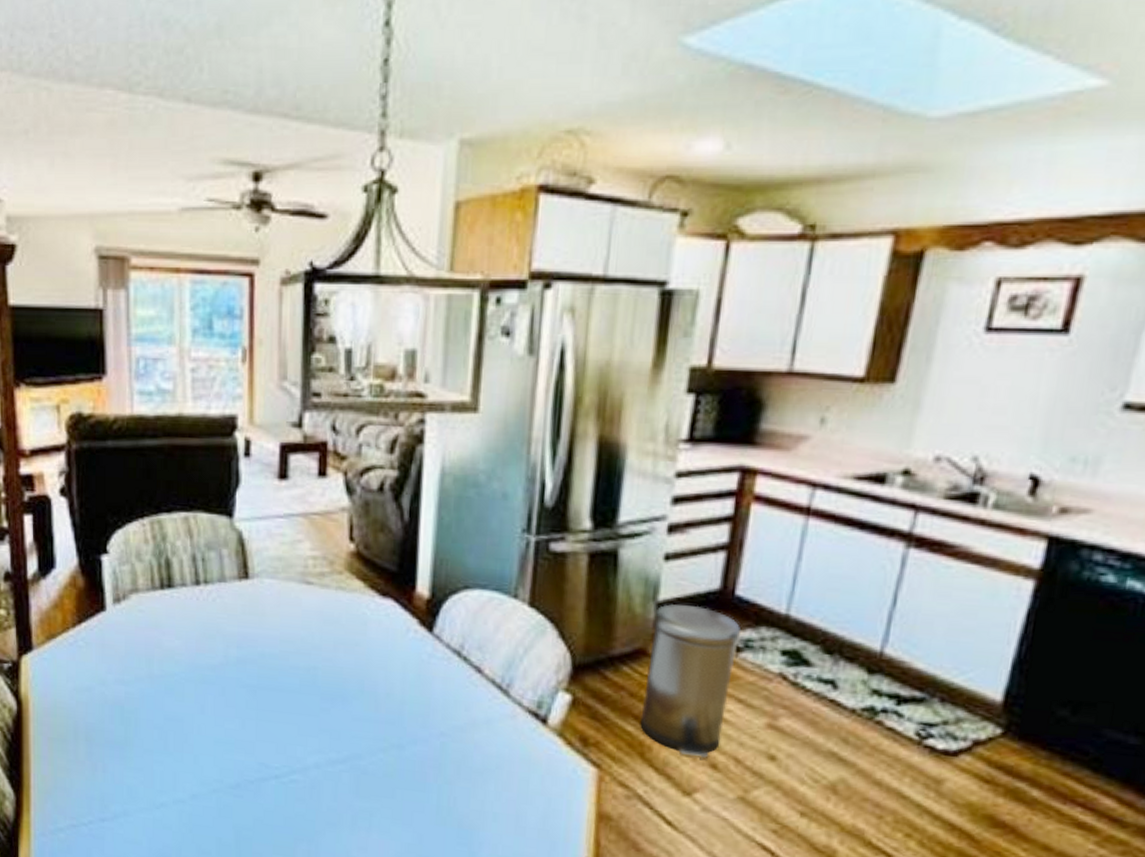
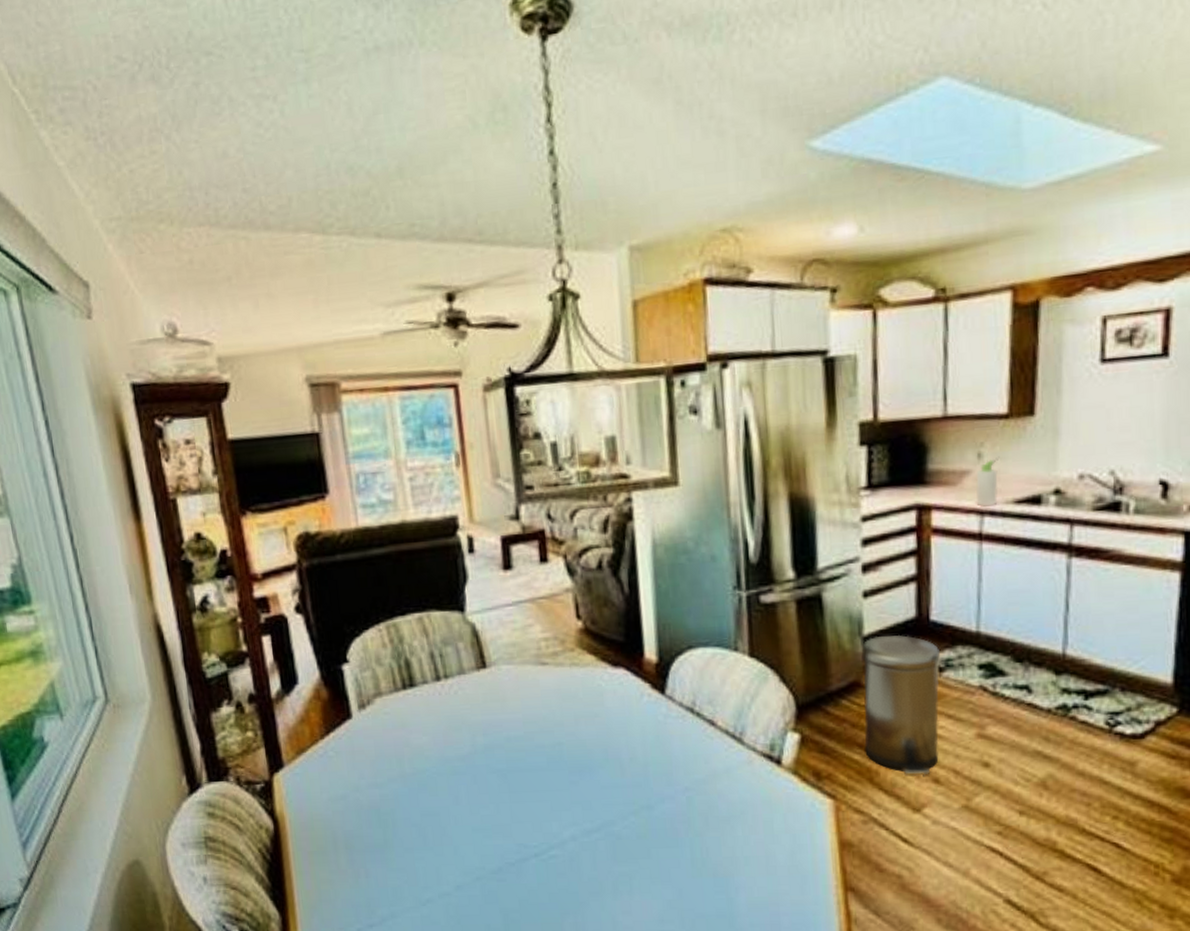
bottle: none [809,424,846,481] -> present [975,456,1000,508]

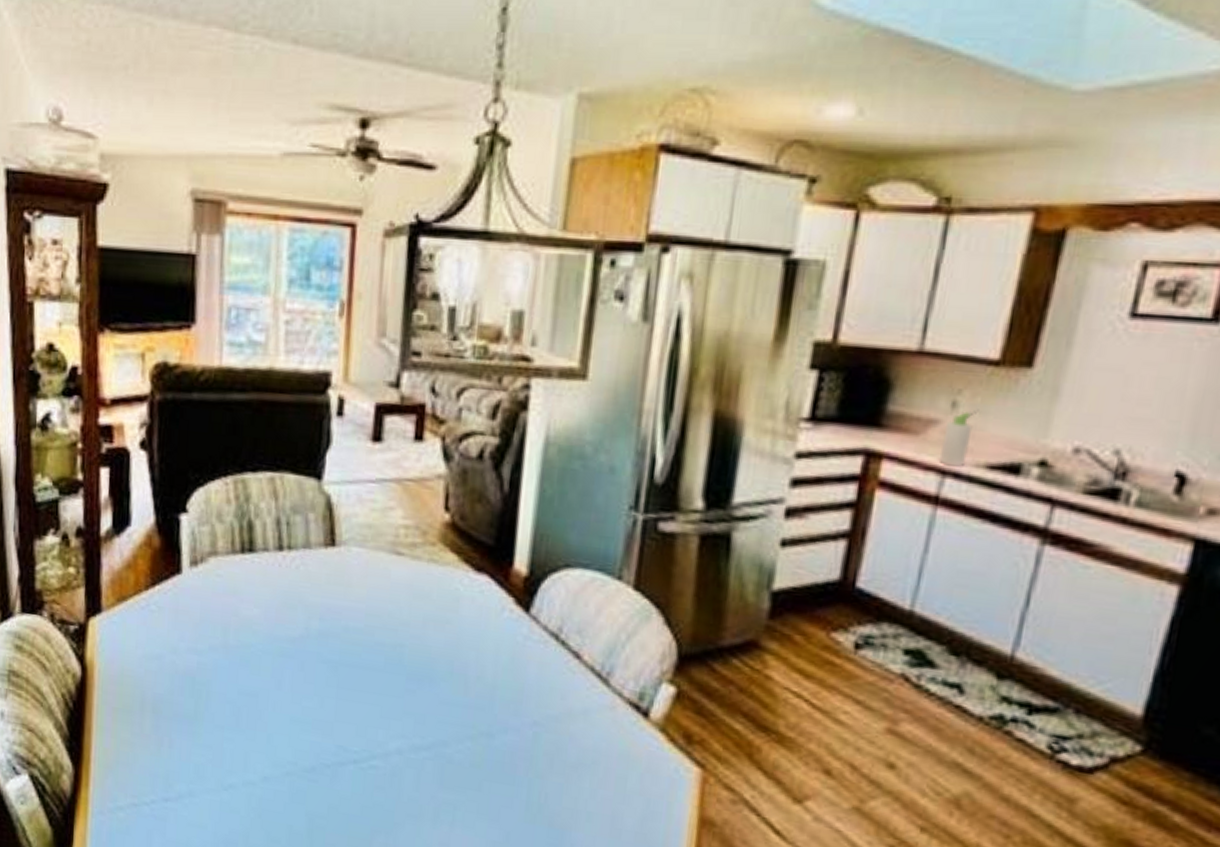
pedal bin: present [861,635,941,776] -> none [749,593,862,764]

